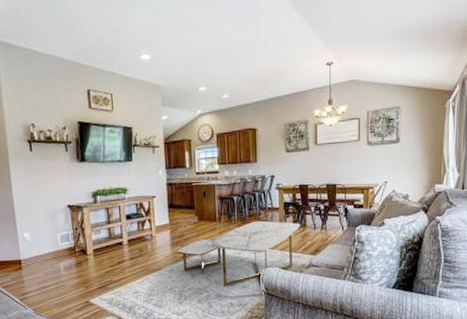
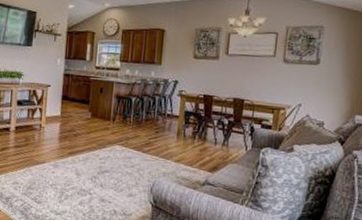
coffee table: present [177,220,301,287] -> none [64,126,201,192]

